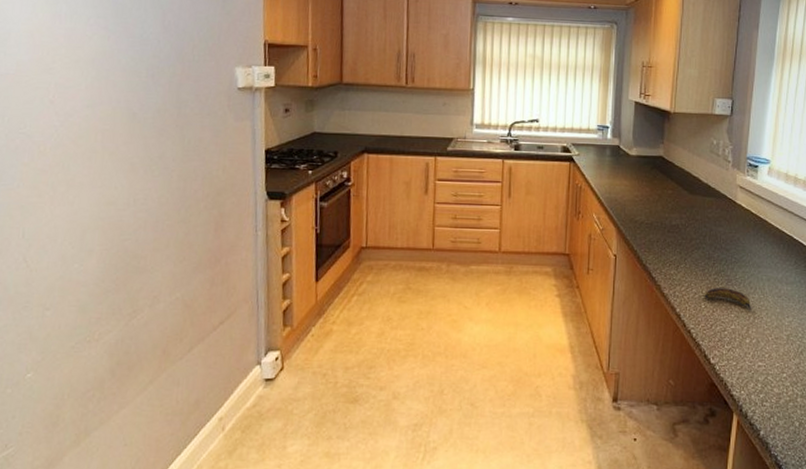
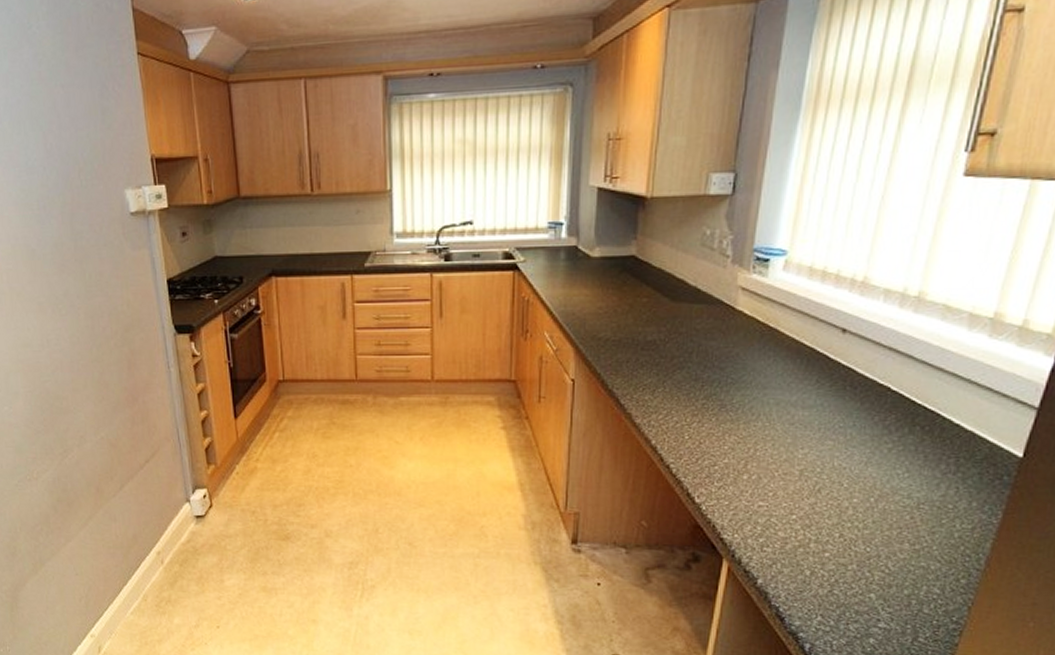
banana: present [704,288,752,311] -> none [688,415,753,442]

